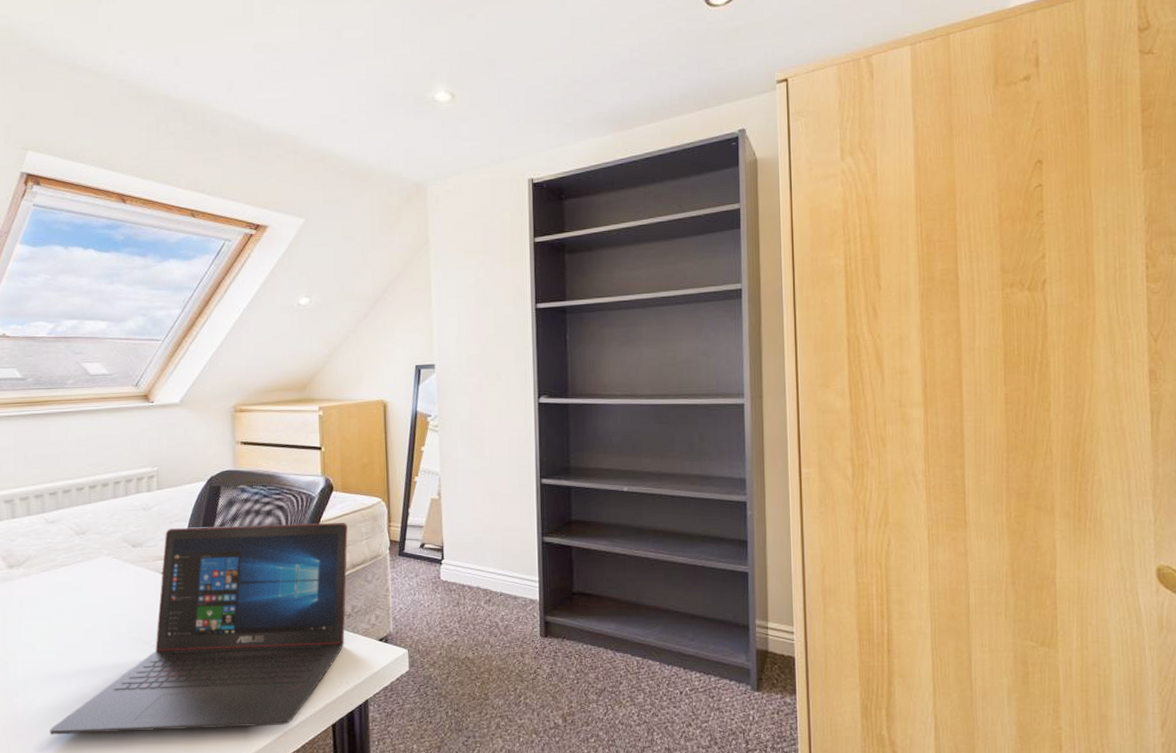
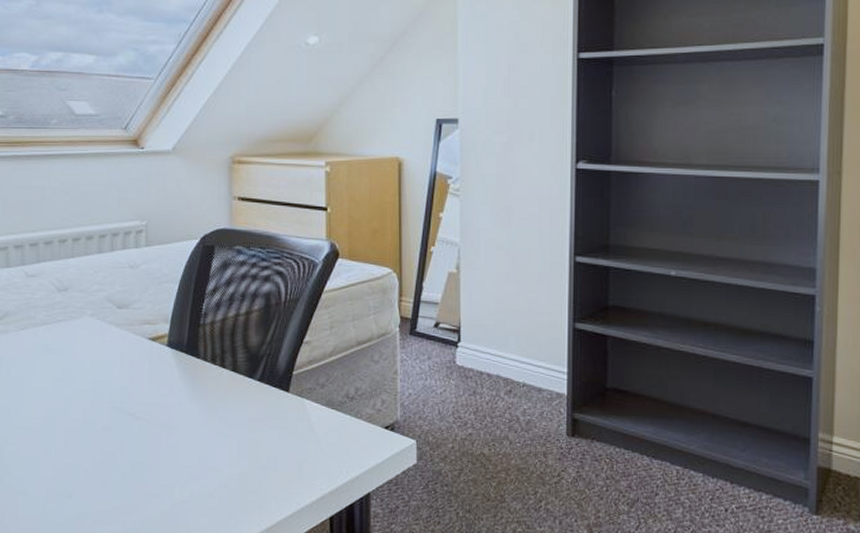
laptop: present [49,523,348,735] -> none [26,289,353,515]

